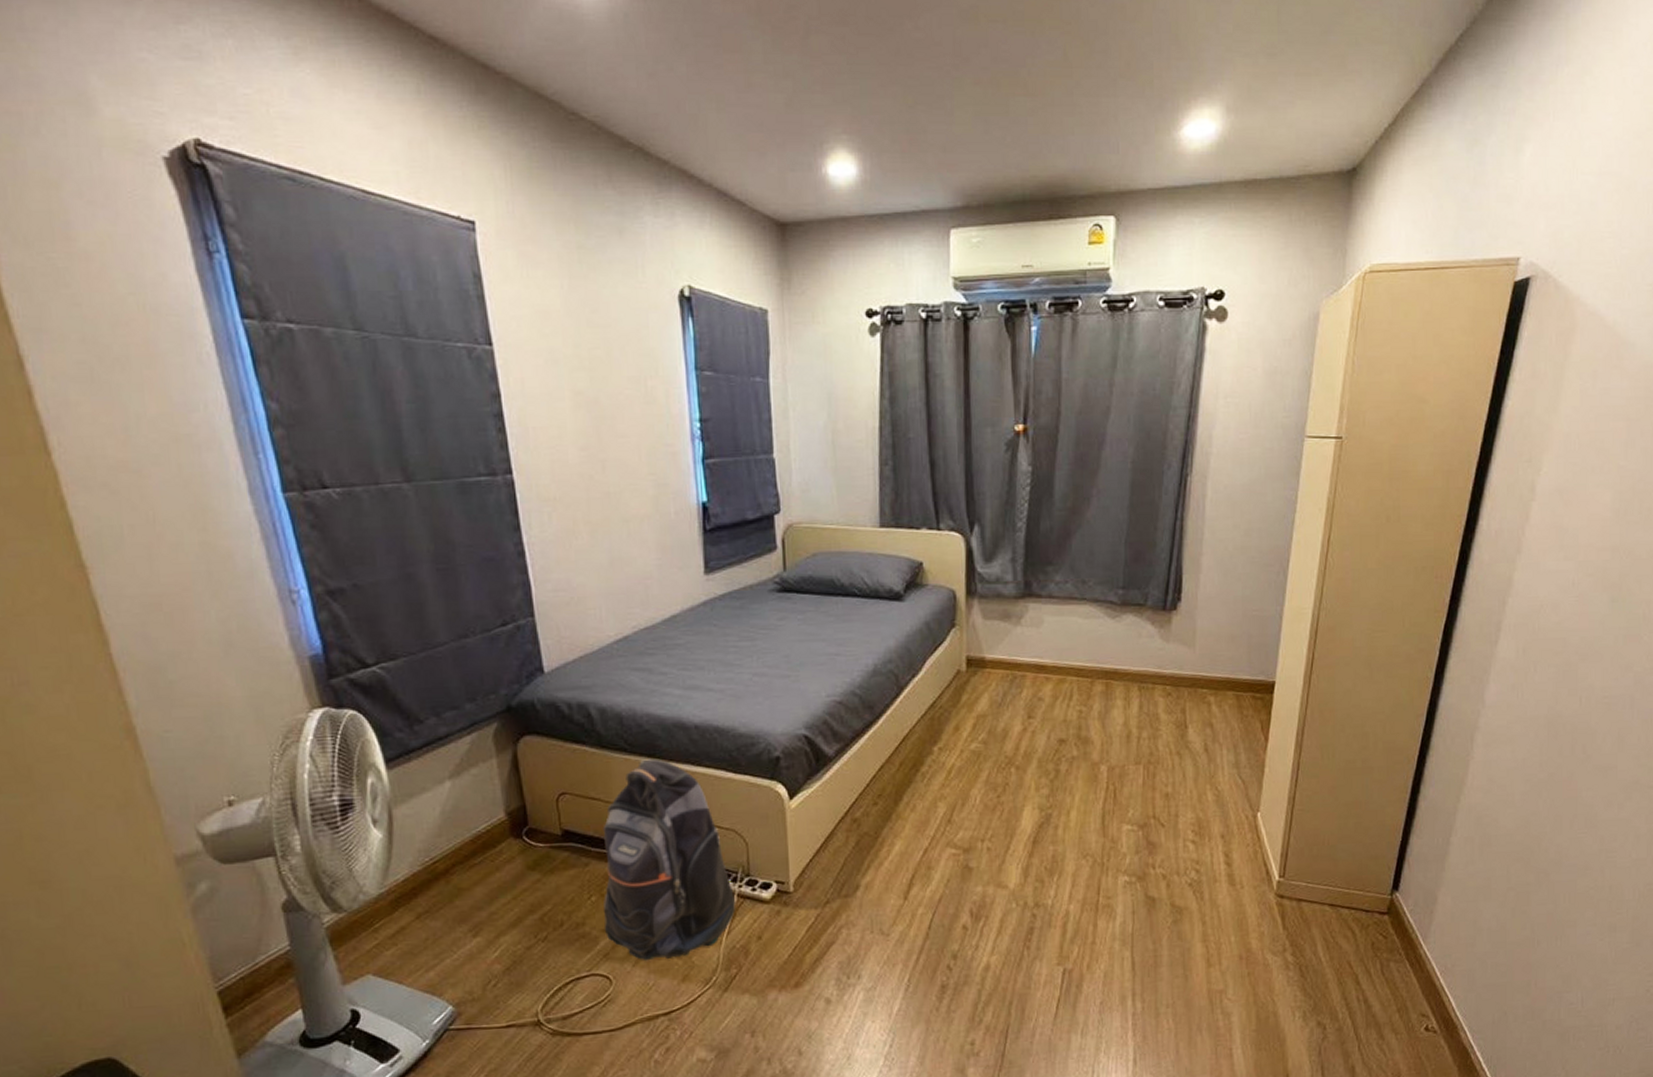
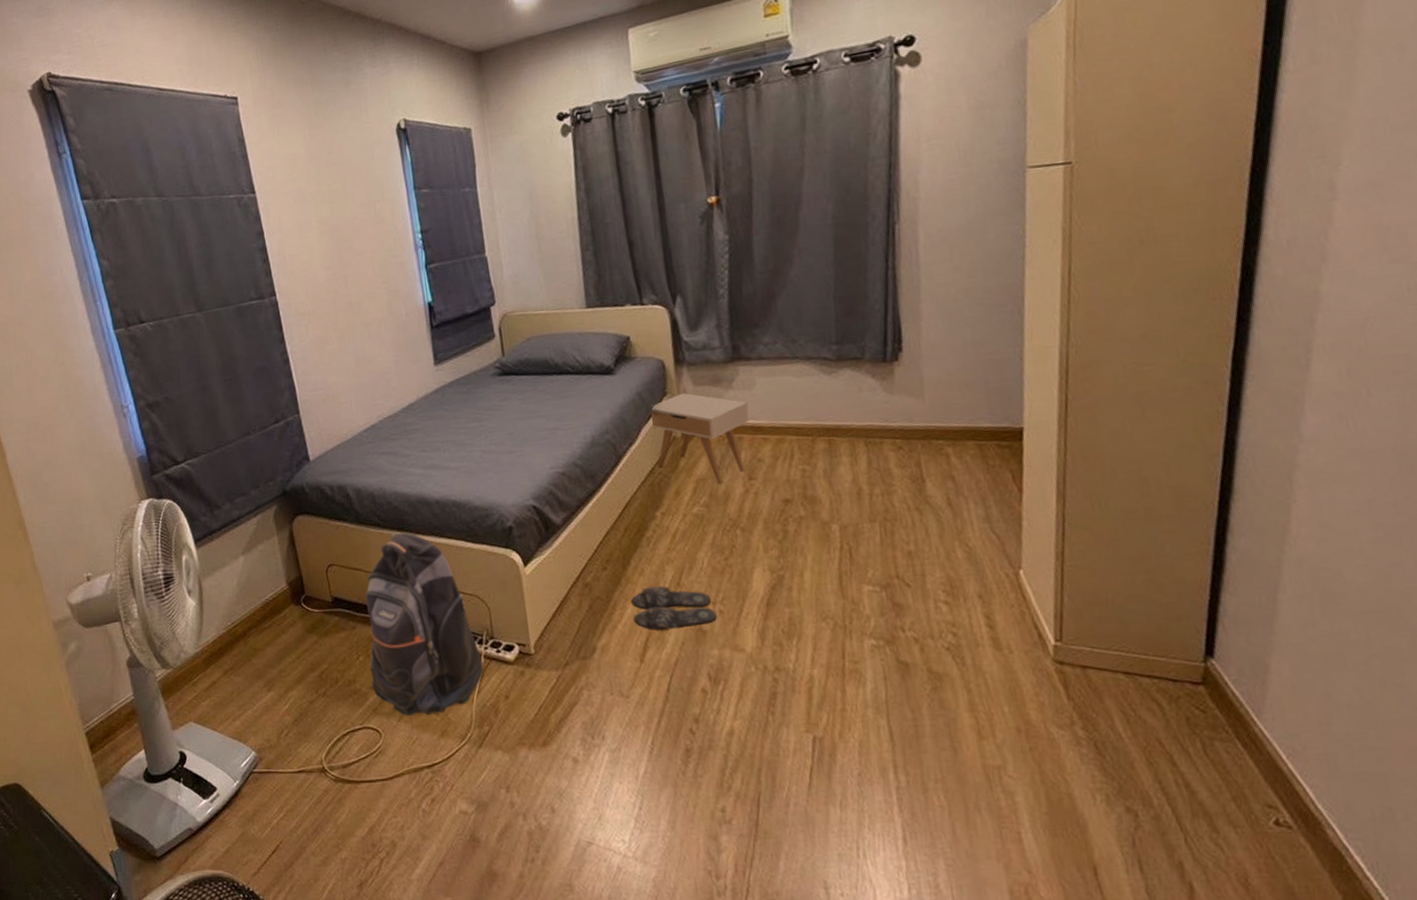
slippers: none [900,822,984,867] -> present [631,586,717,630]
nightstand: none [937,626,1034,721] -> present [651,393,749,484]

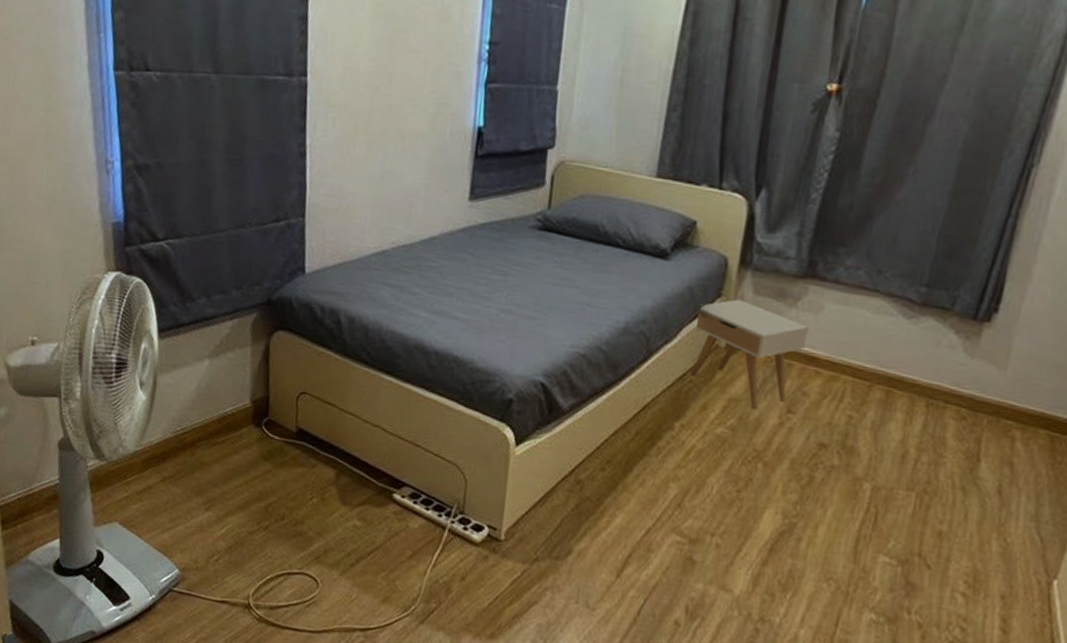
backpack: present [365,532,484,716] -> none [319,375,447,578]
slippers: present [631,586,717,630] -> none [620,500,712,555]

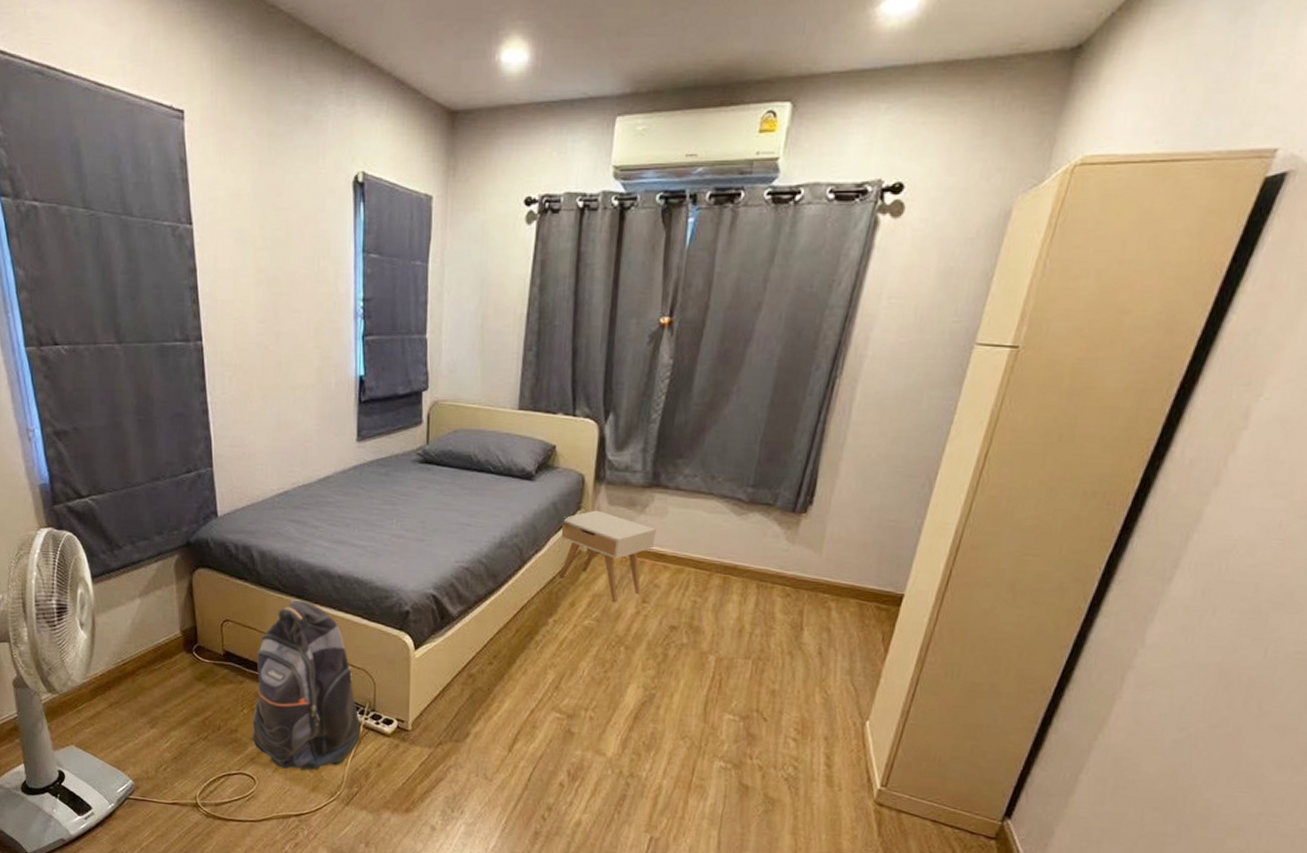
backpack: none [319,375,447,578] -> present [252,599,362,771]

